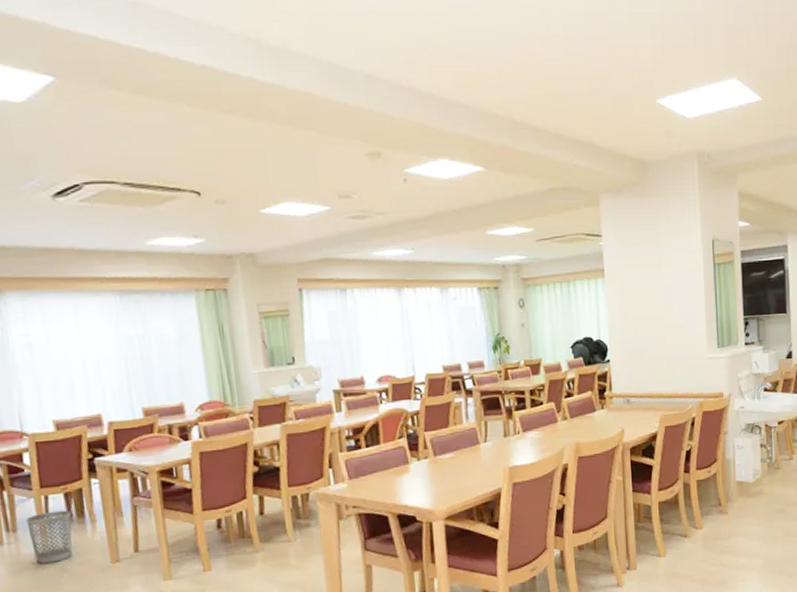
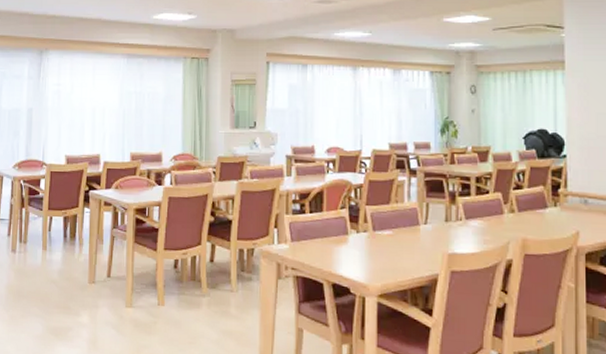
wastebasket: present [26,510,73,564] -> none [34,230,66,275]

